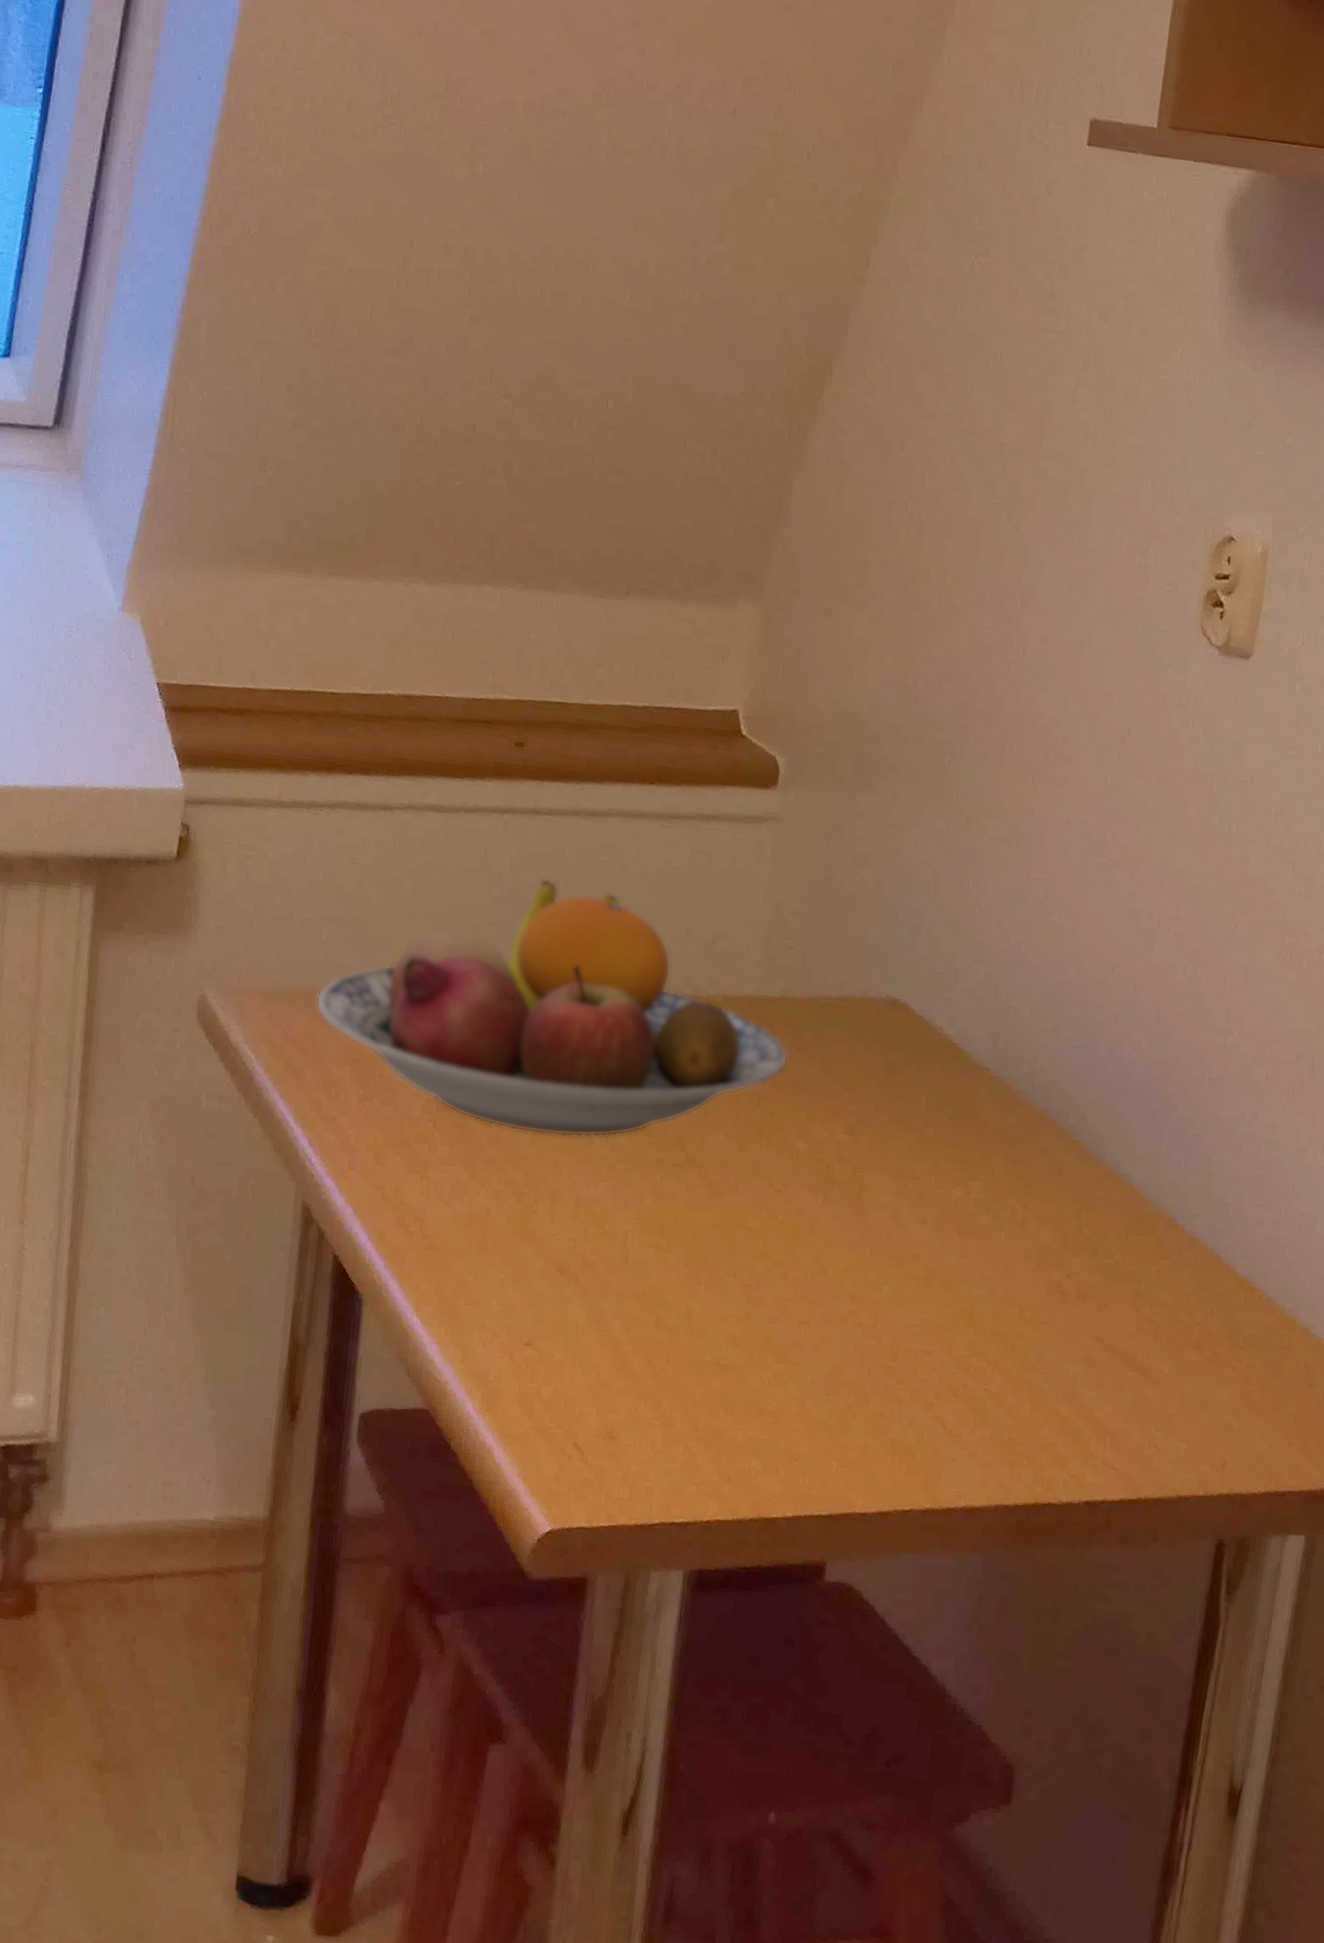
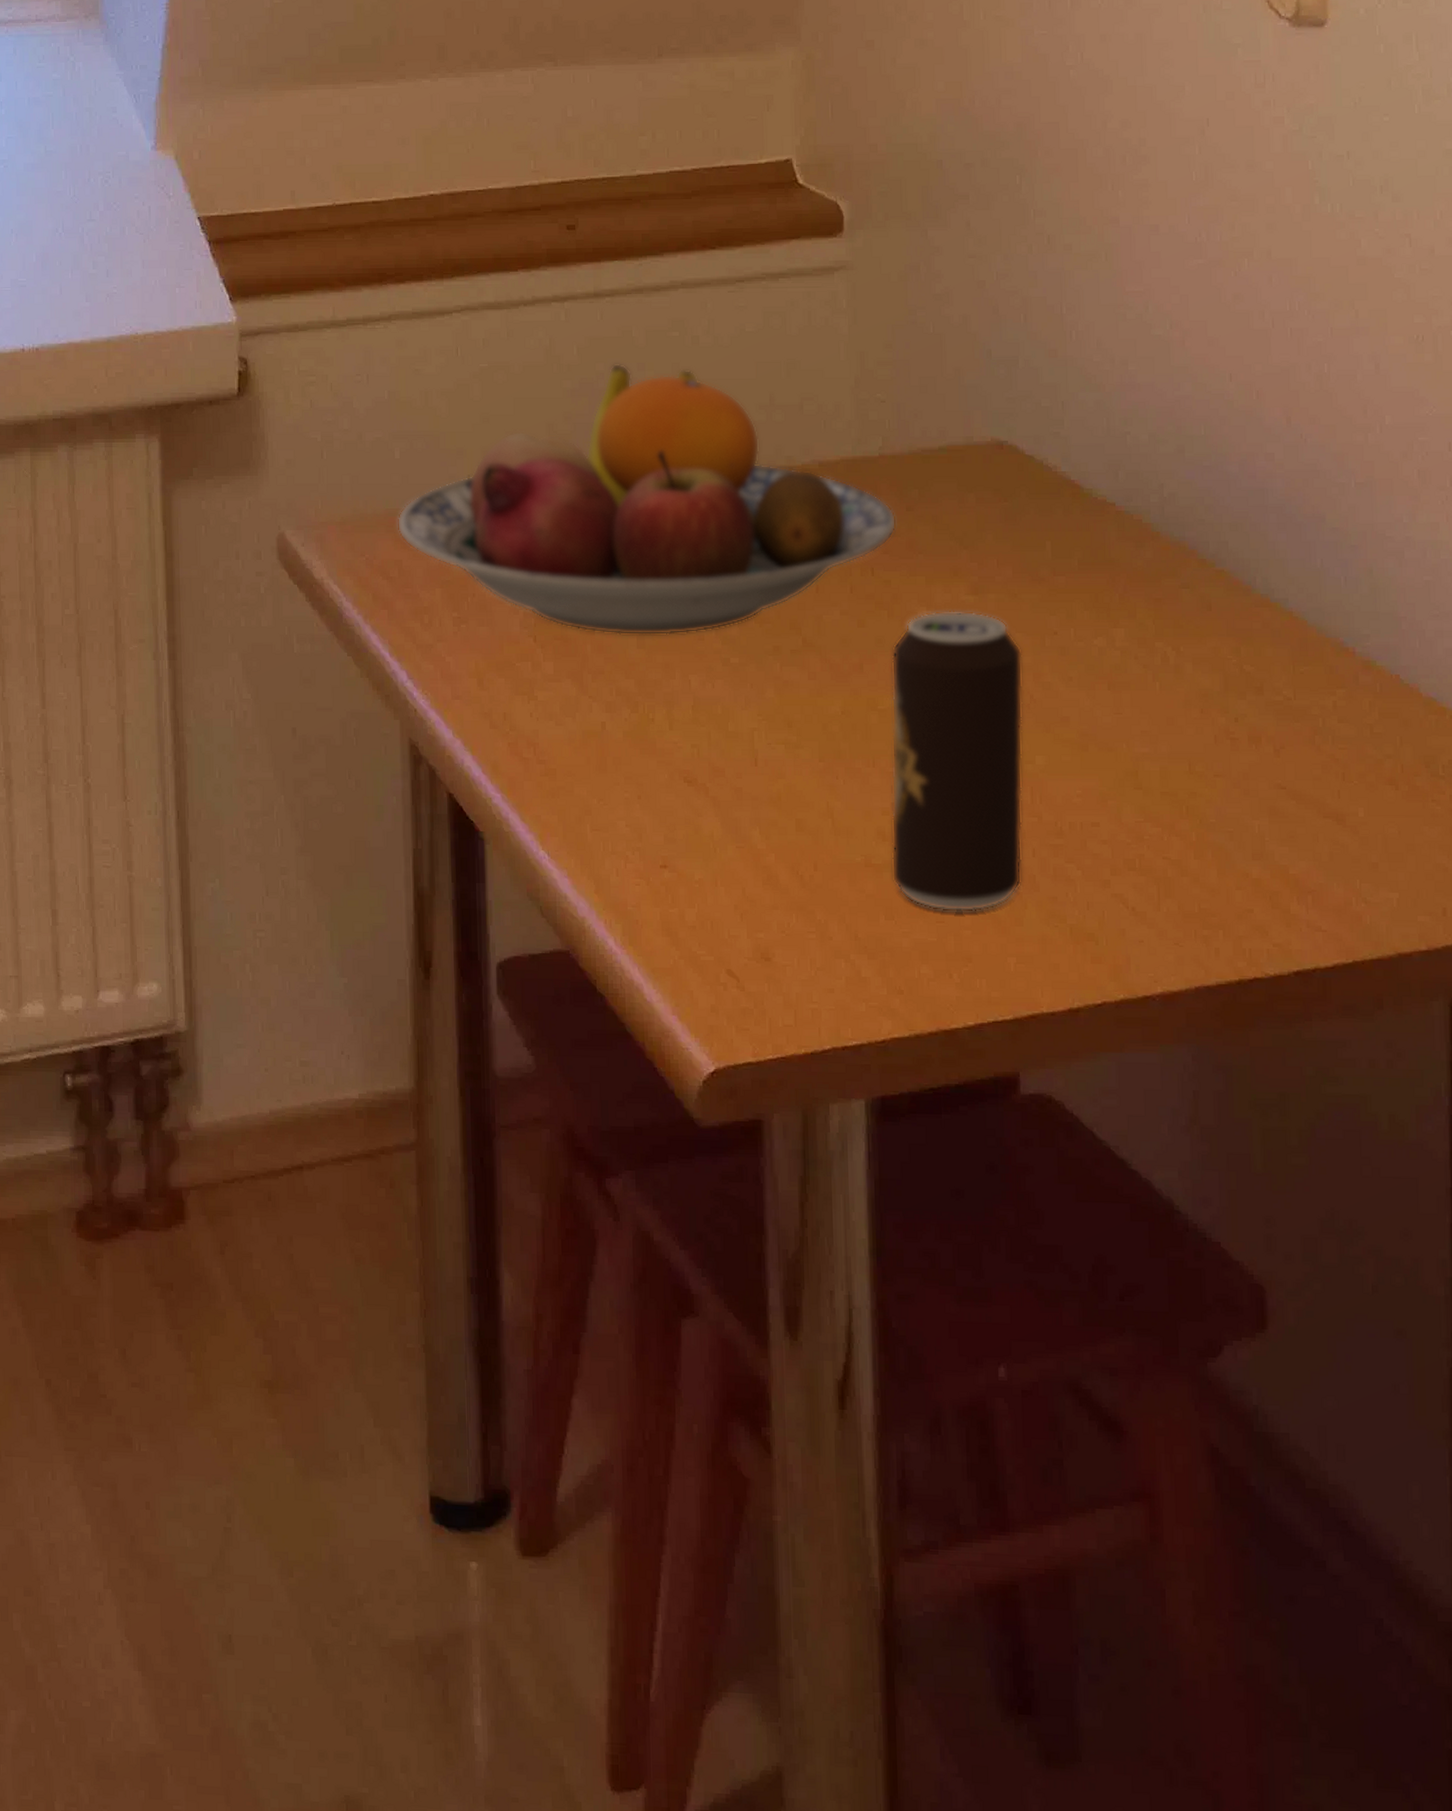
beverage can: none [736,1145,886,1418] -> present [891,611,1023,912]

